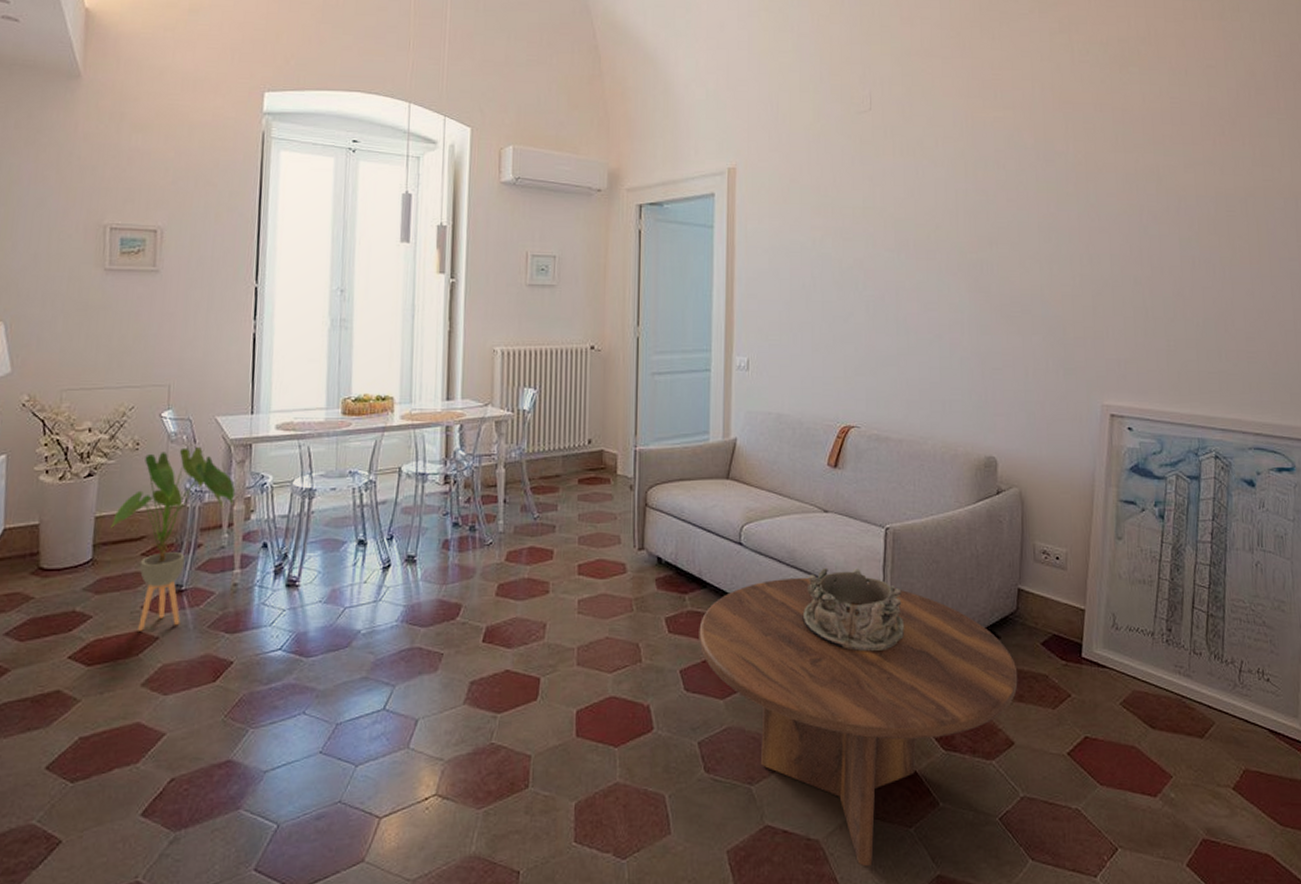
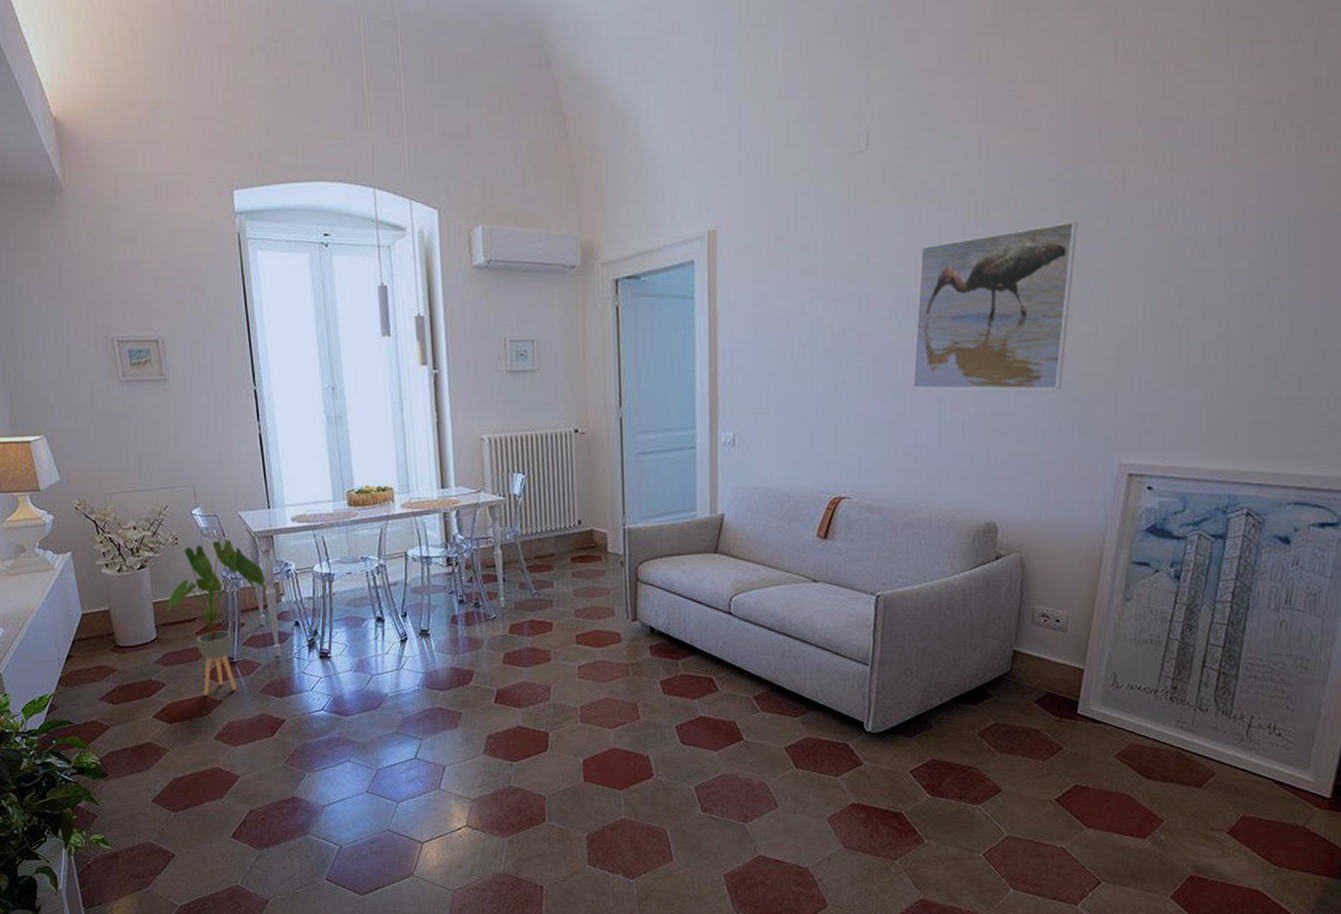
coffee table: present [699,577,1018,866] -> none [692,643,1009,890]
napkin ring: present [802,567,905,652] -> none [792,633,895,710]
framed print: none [914,186,1052,332] -> present [912,221,1078,390]

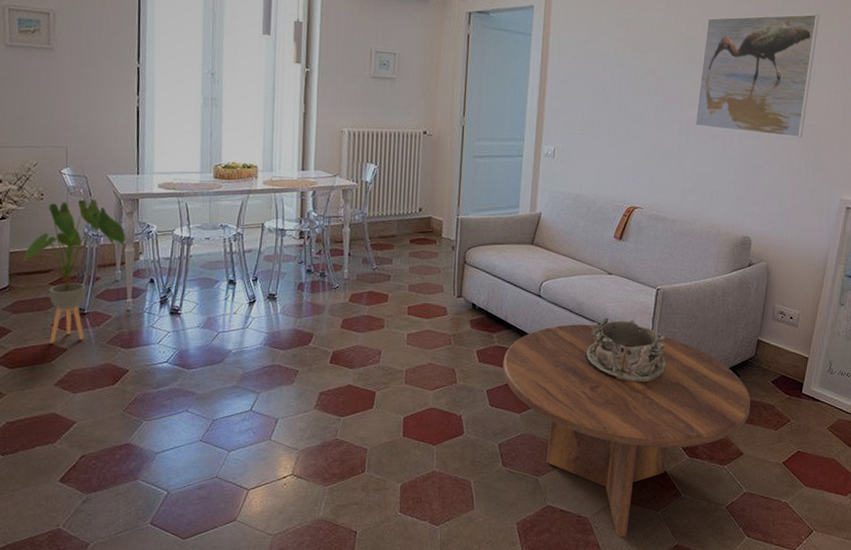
coffee table: none [692,643,1009,890] -> present [502,324,751,536]
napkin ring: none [792,633,895,710] -> present [585,317,666,383]

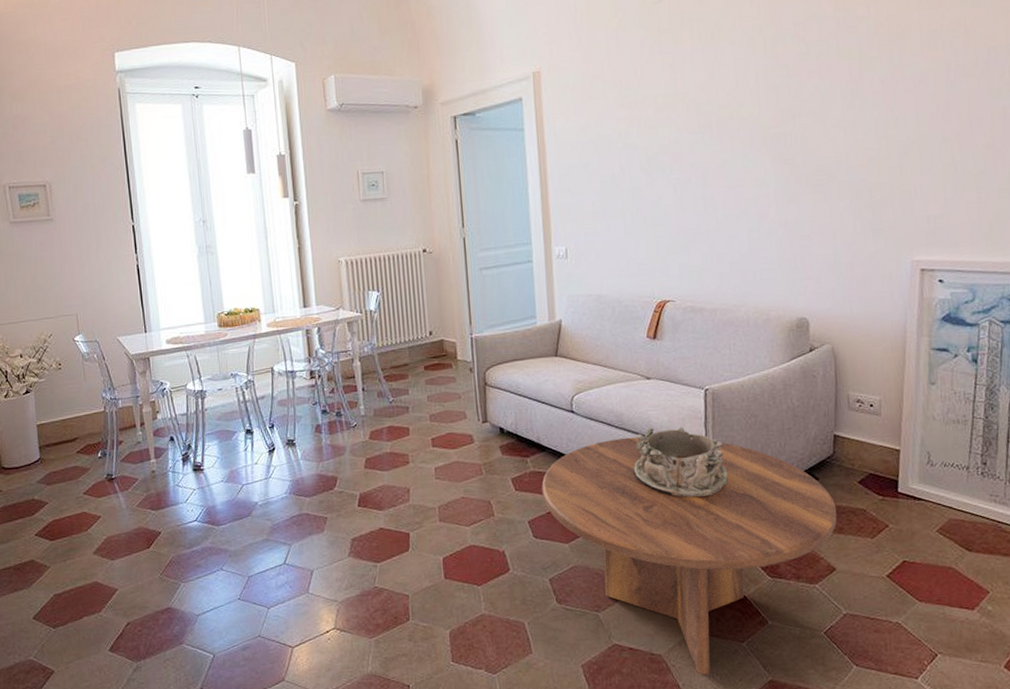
house plant: present [23,198,126,344] -> none [50,362,143,512]
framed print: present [694,14,820,138] -> none [719,52,854,202]

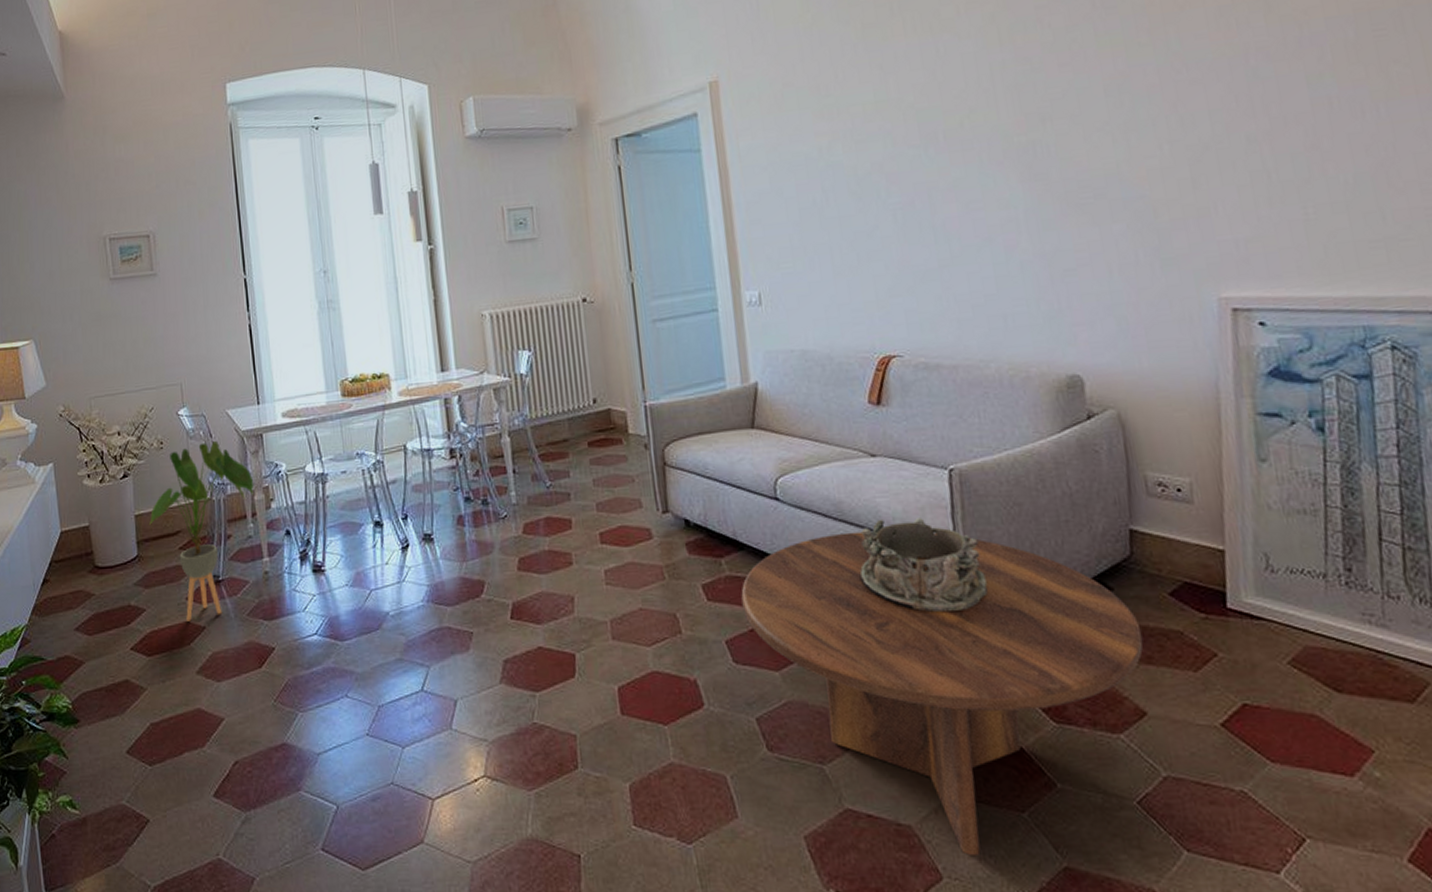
house plant: none [50,362,143,512] -> present [149,440,254,622]

